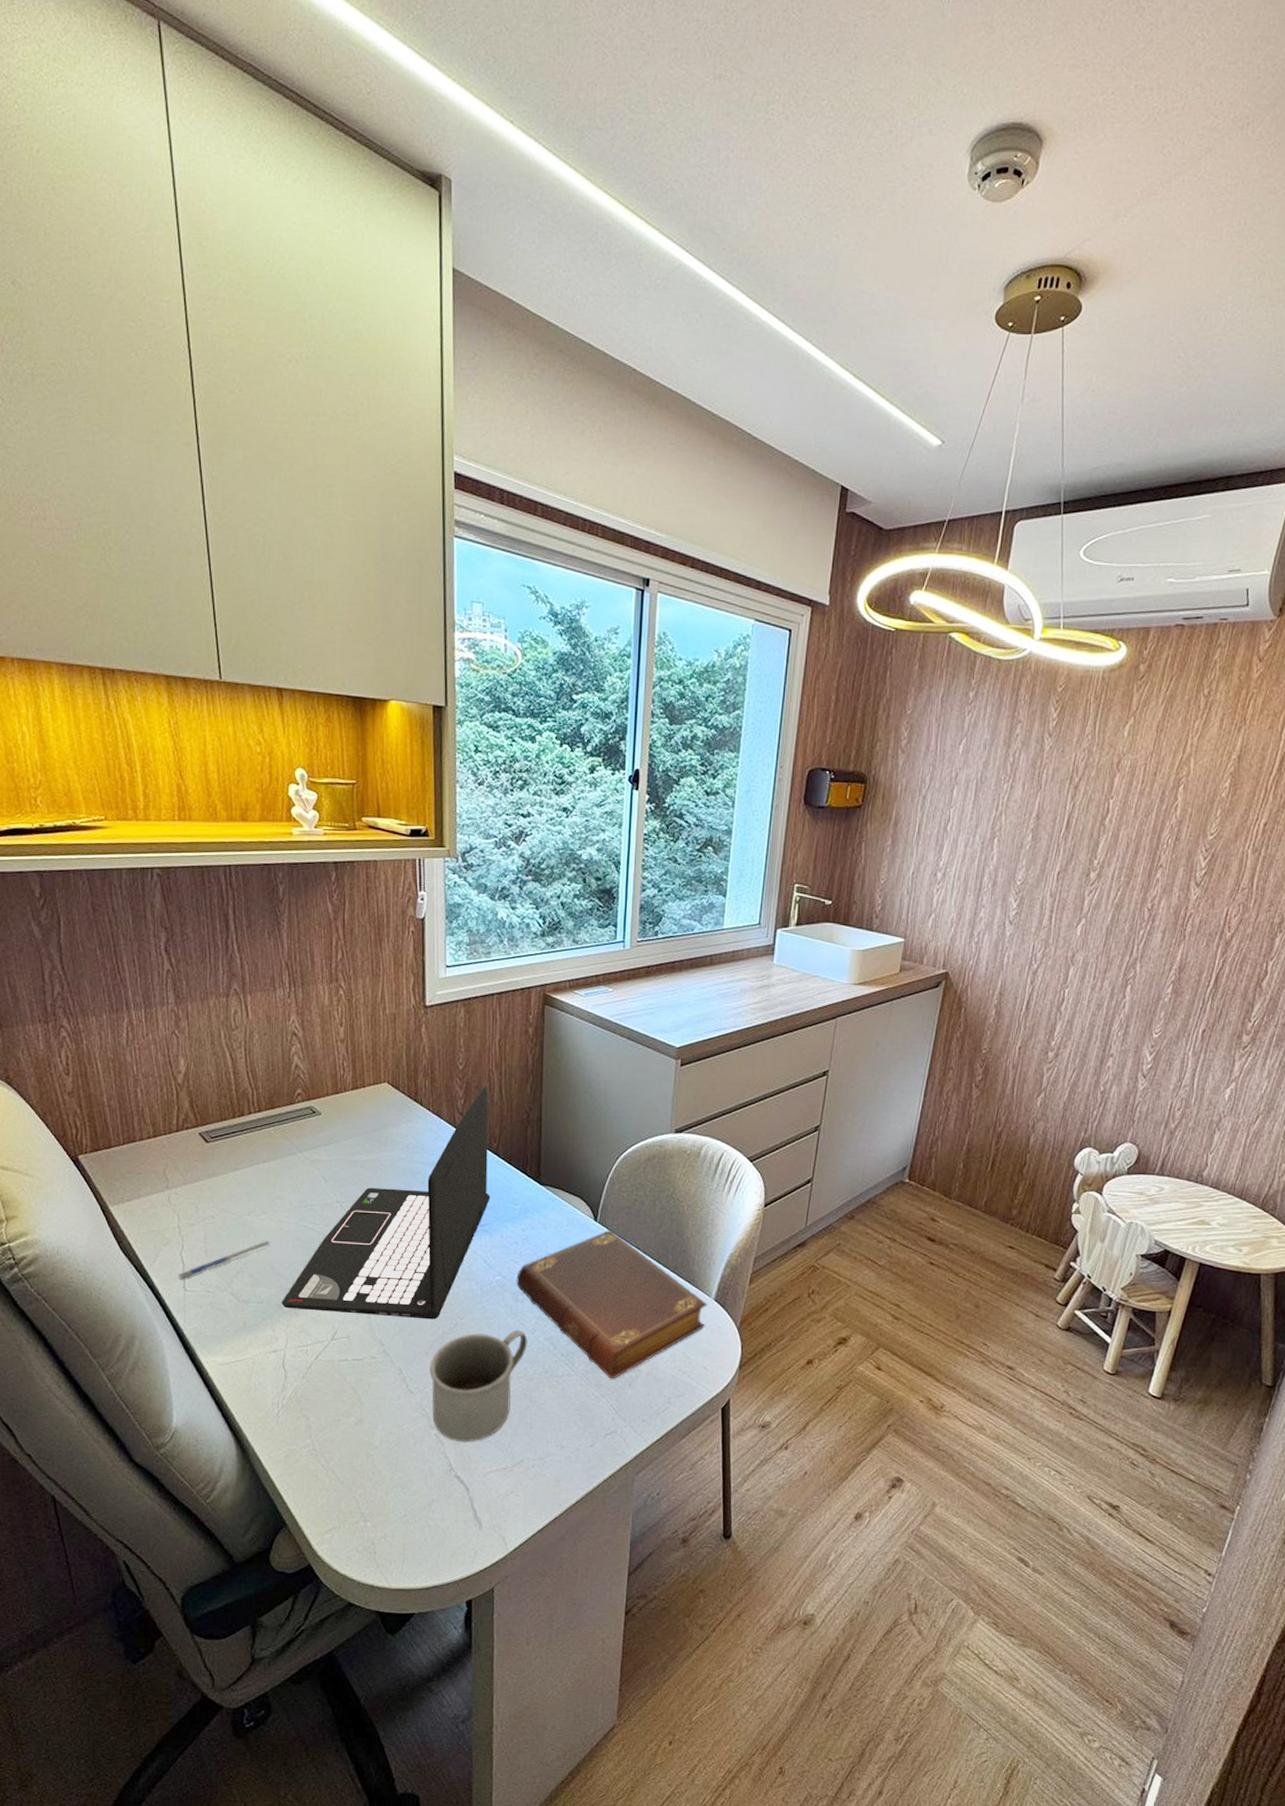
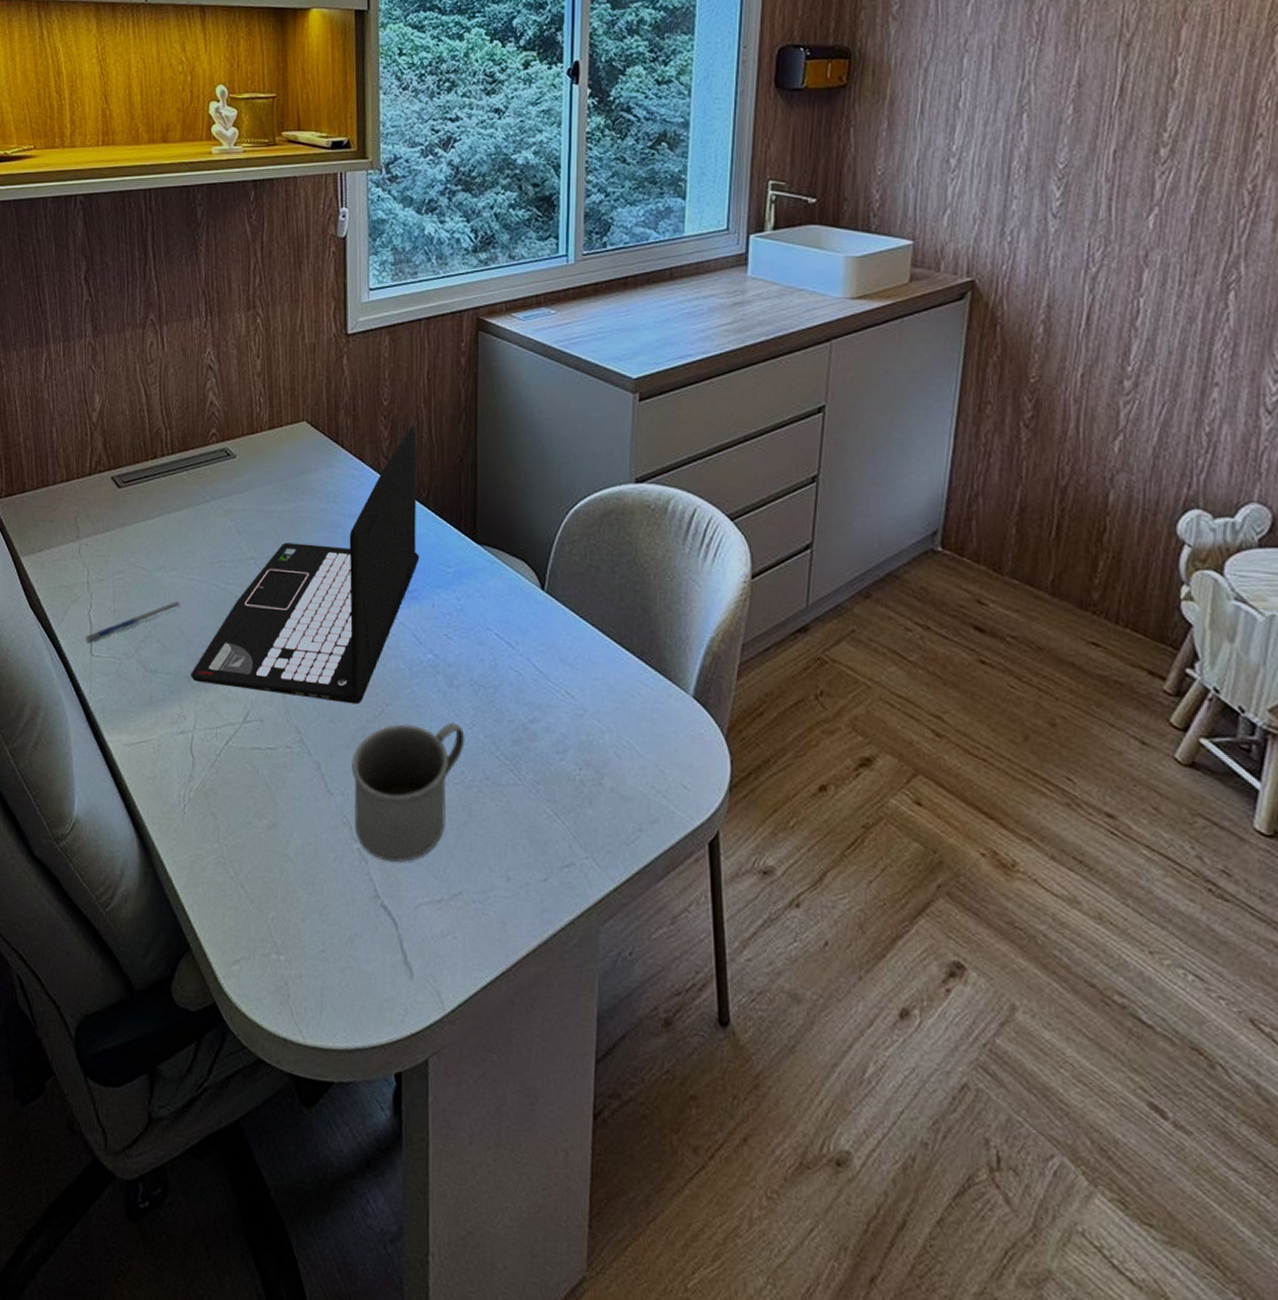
book: present [516,1229,707,1379] -> none [450,601,684,794]

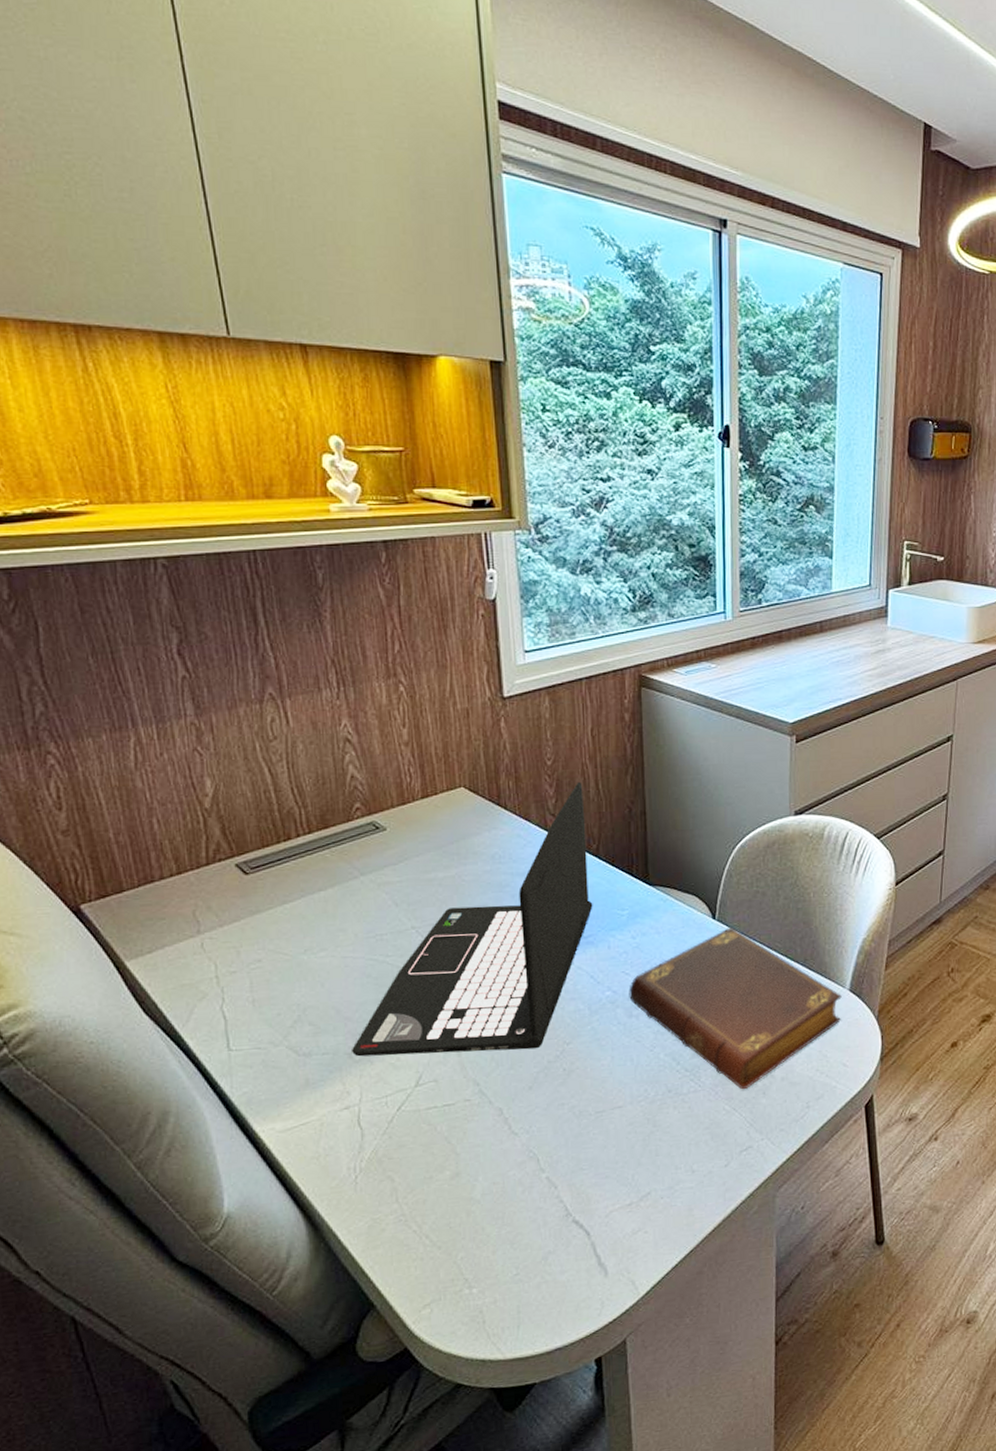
pen: present [85,601,180,644] -> none [219,981,333,1039]
mug: present [351,722,465,863] -> none [535,1048,647,1182]
book: none [450,601,684,794] -> present [629,926,842,1090]

